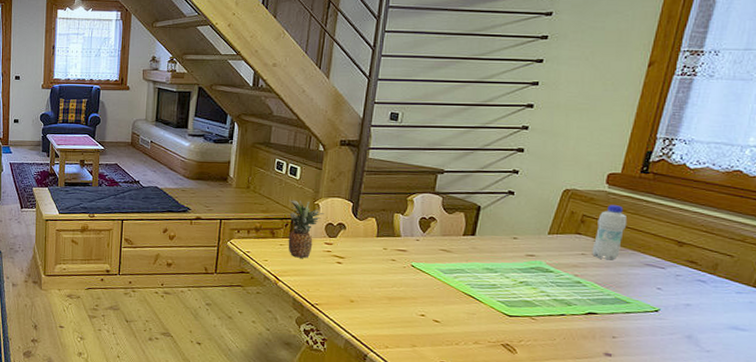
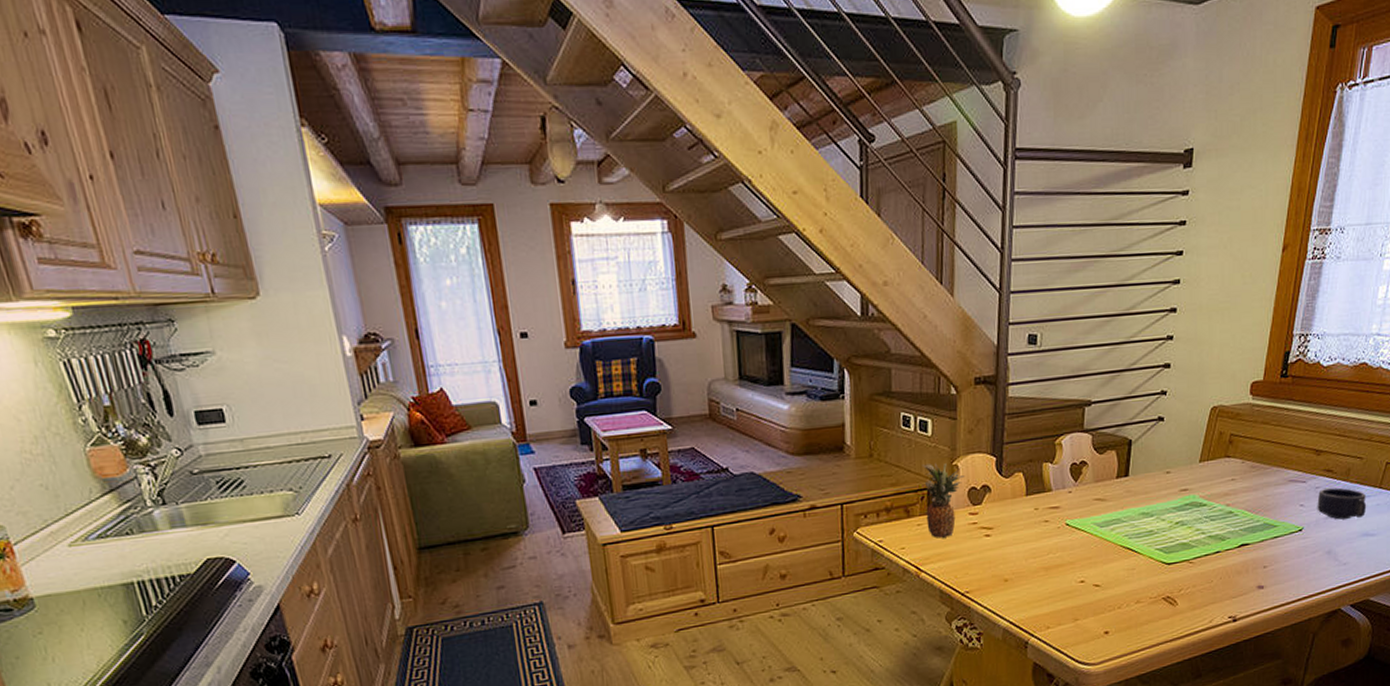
bottle: present [592,205,628,261] -> none [1241,418,1271,482]
mug: none [677,278,737,312] -> present [1317,487,1367,520]

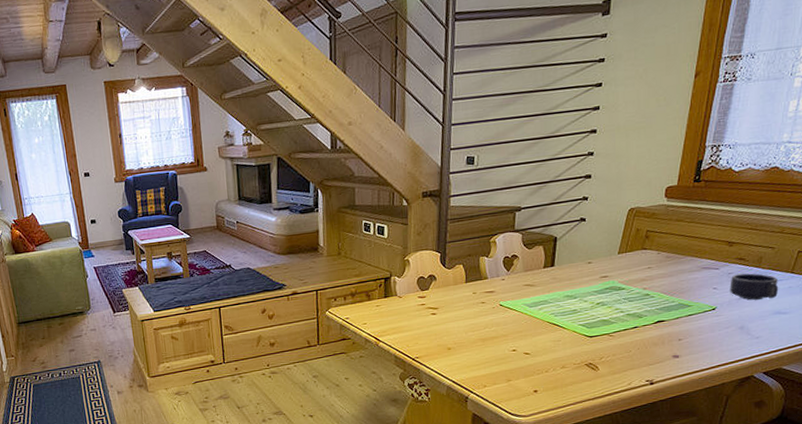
fruit: present [922,463,965,538] -> none [380,259,415,316]

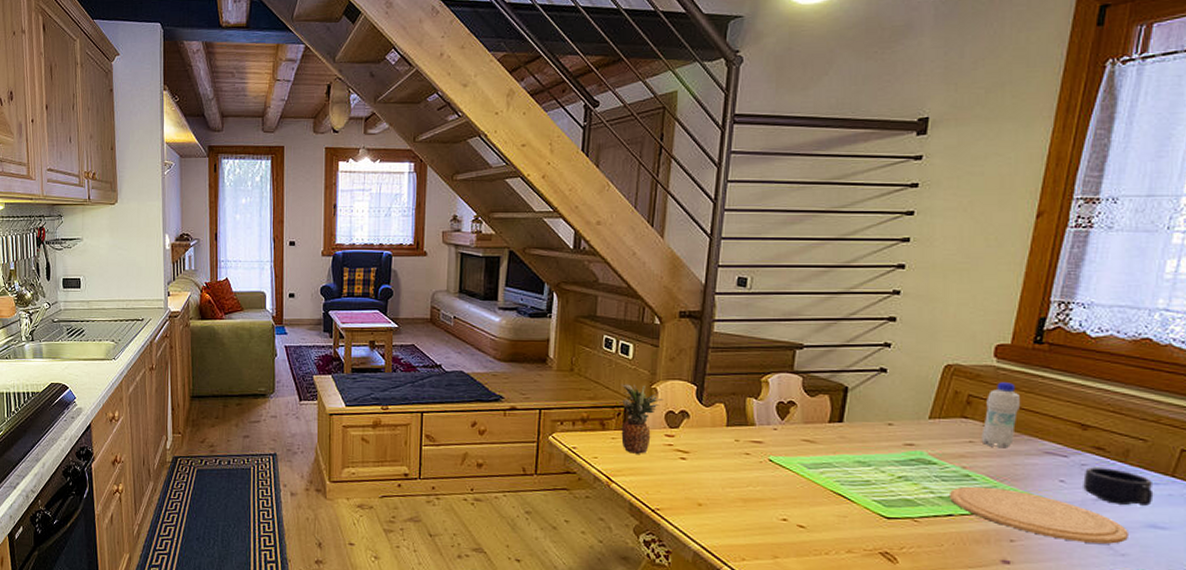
fruit: none [380,259,415,316] -> present [620,384,663,454]
plate: none [635,300,761,334] -> present [950,486,1128,544]
bottle: none [657,216,685,270] -> present [981,382,1021,449]

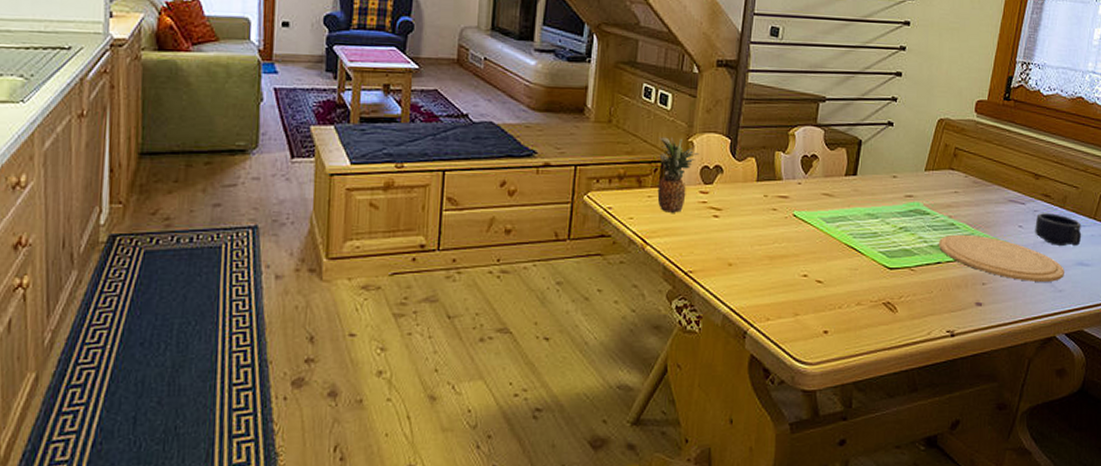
bottle: present [981,382,1021,449] -> none [963,136,993,198]

